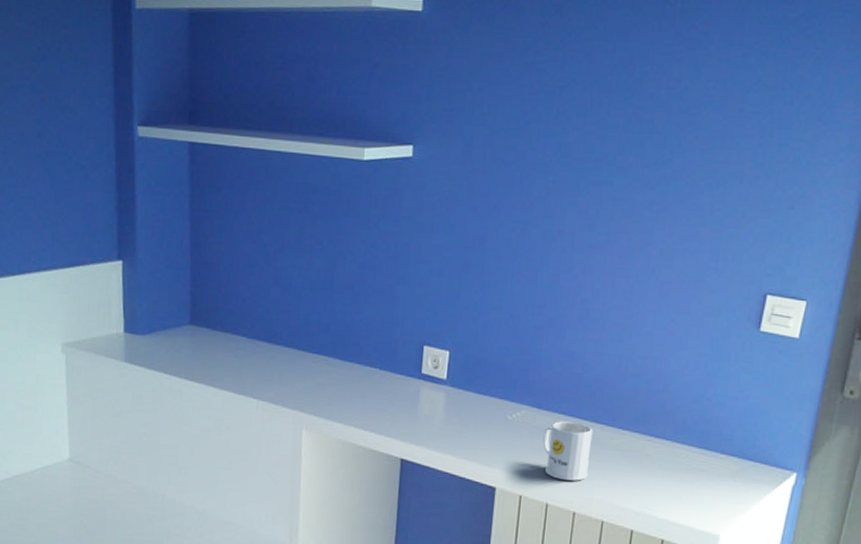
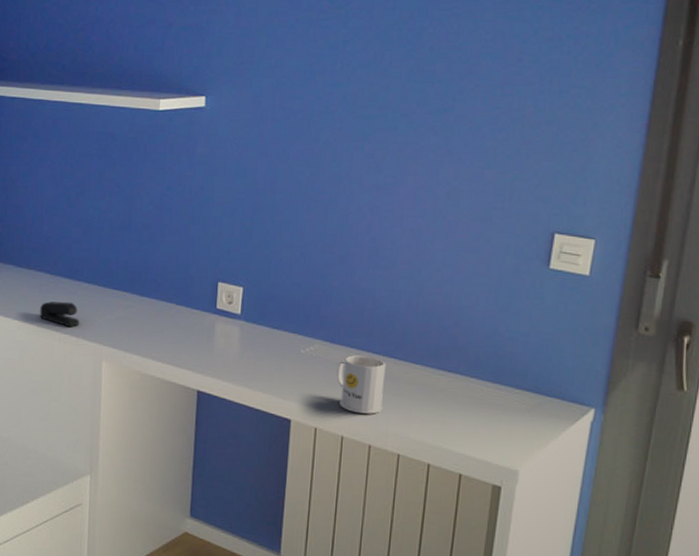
stapler: none [236,366,279,394] -> present [40,301,80,328]

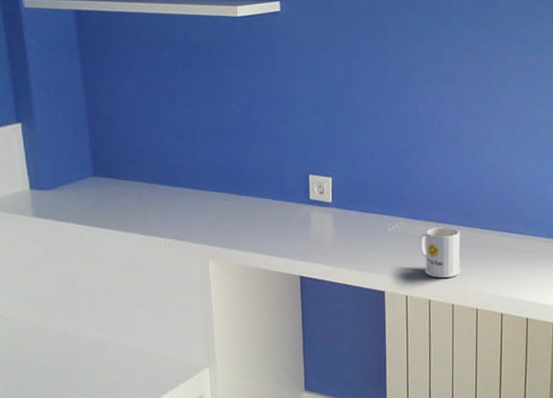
stapler: present [40,301,80,328] -> none [142,207,183,232]

